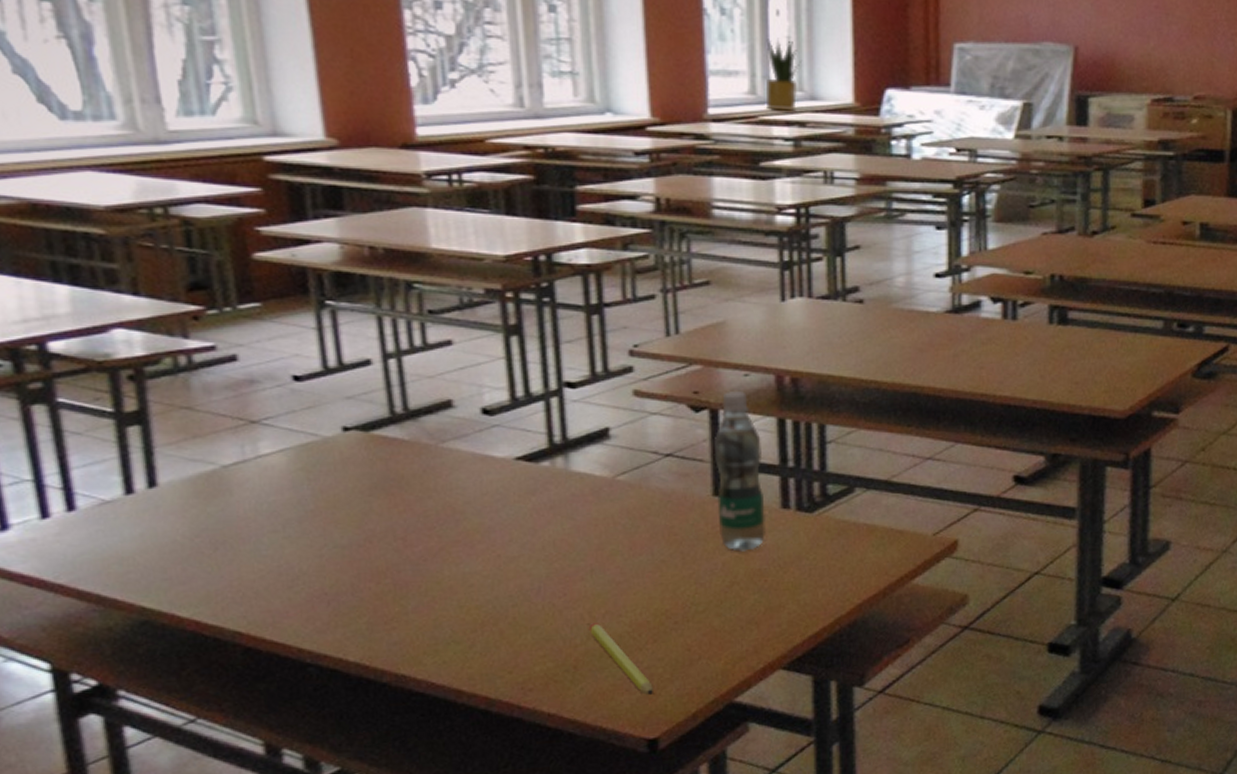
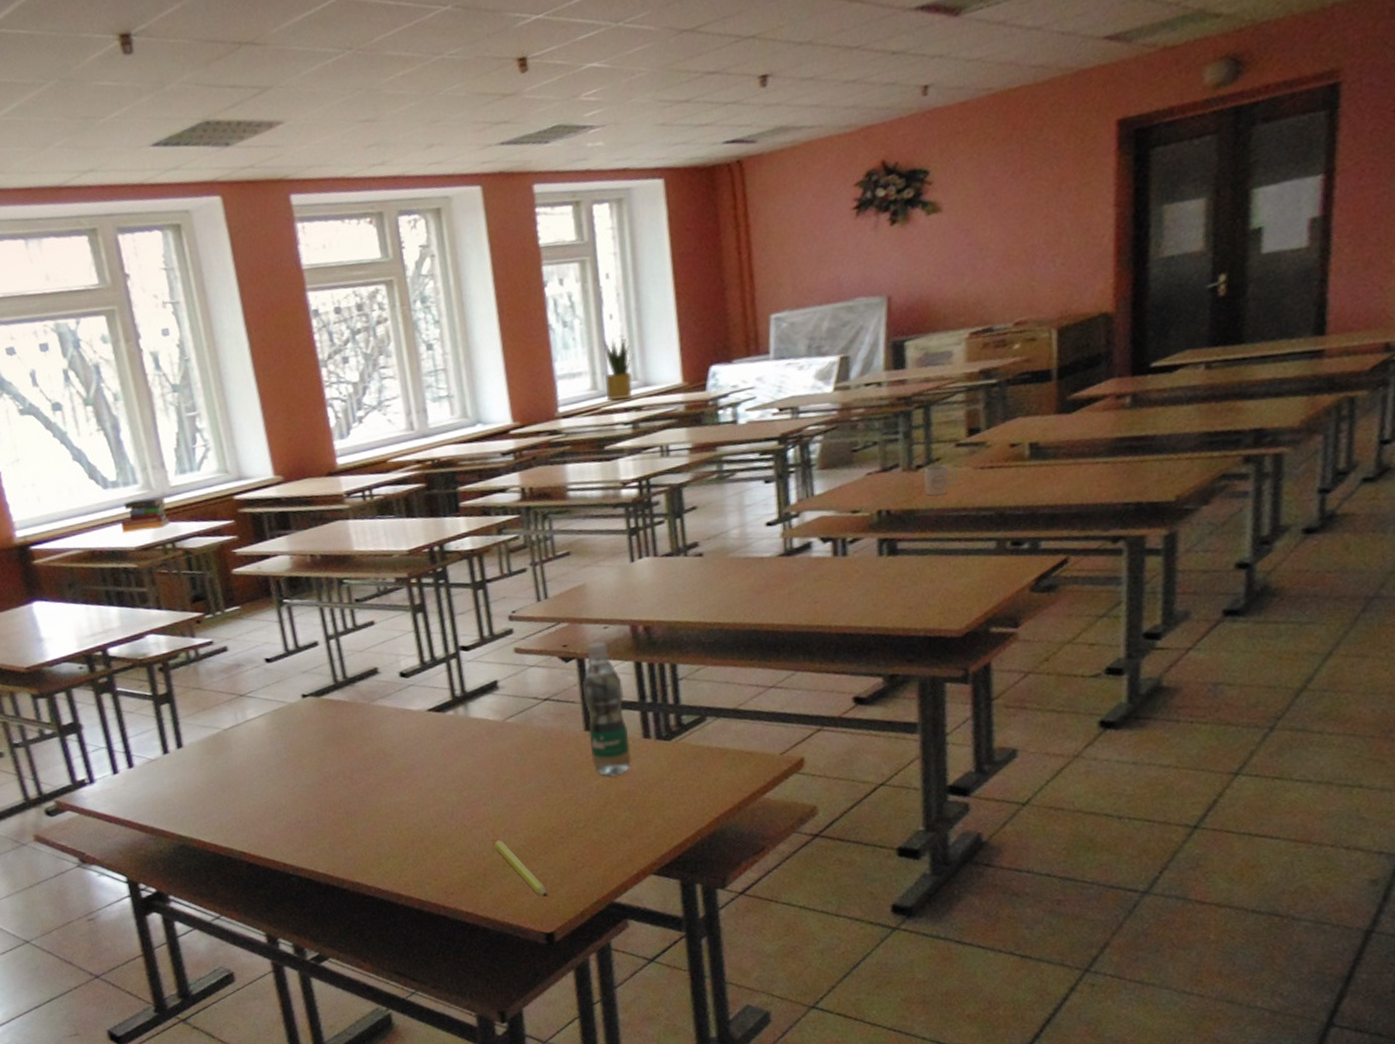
books: none [83,141,163,185] -> present [120,497,171,532]
mug: none [1097,233,1131,267] -> present [923,465,958,497]

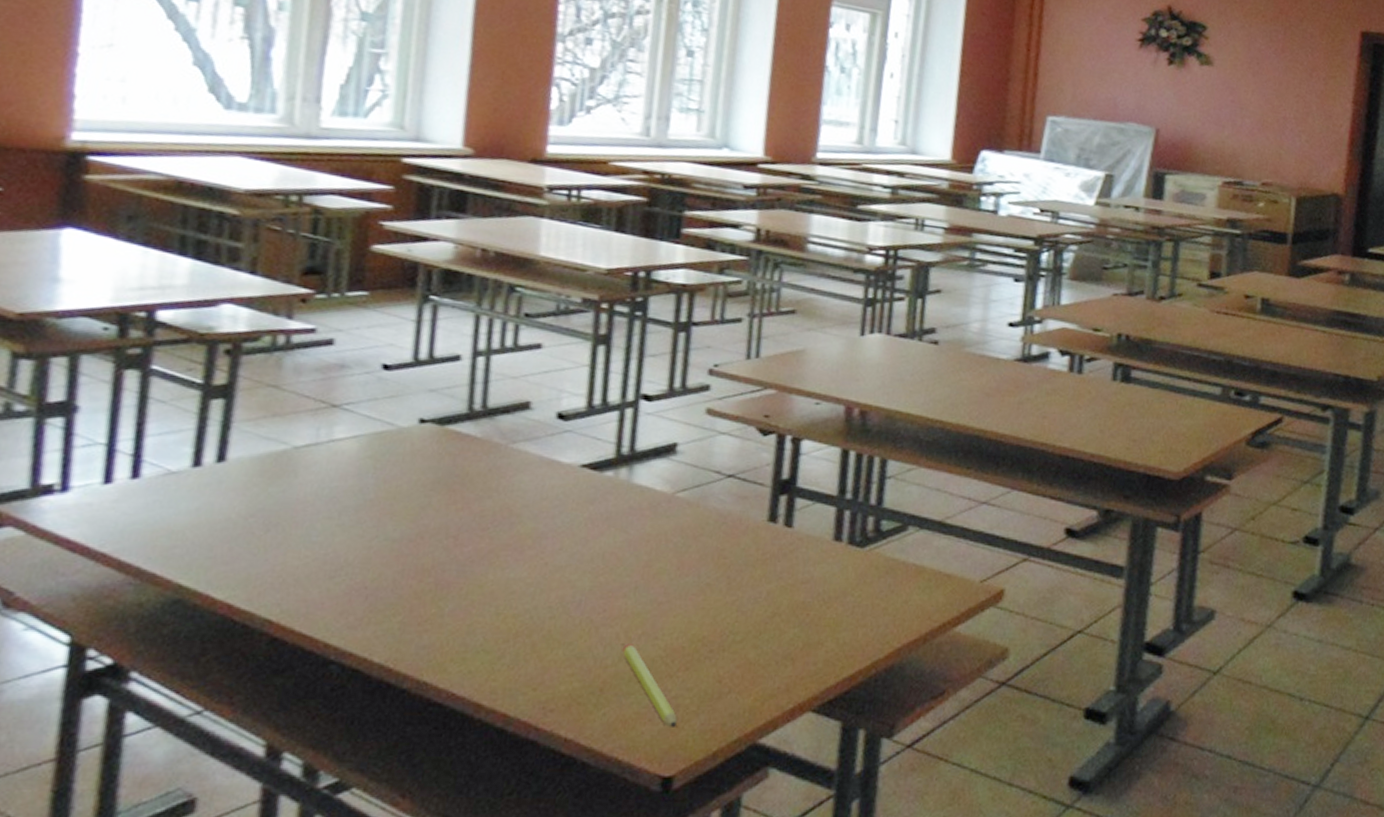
books: present [120,497,171,532] -> none [232,131,307,174]
bottle: present [583,642,631,776] -> none [768,418,823,582]
planter: present [603,338,634,401] -> none [871,97,907,162]
mug: present [923,465,958,497] -> none [1163,300,1196,332]

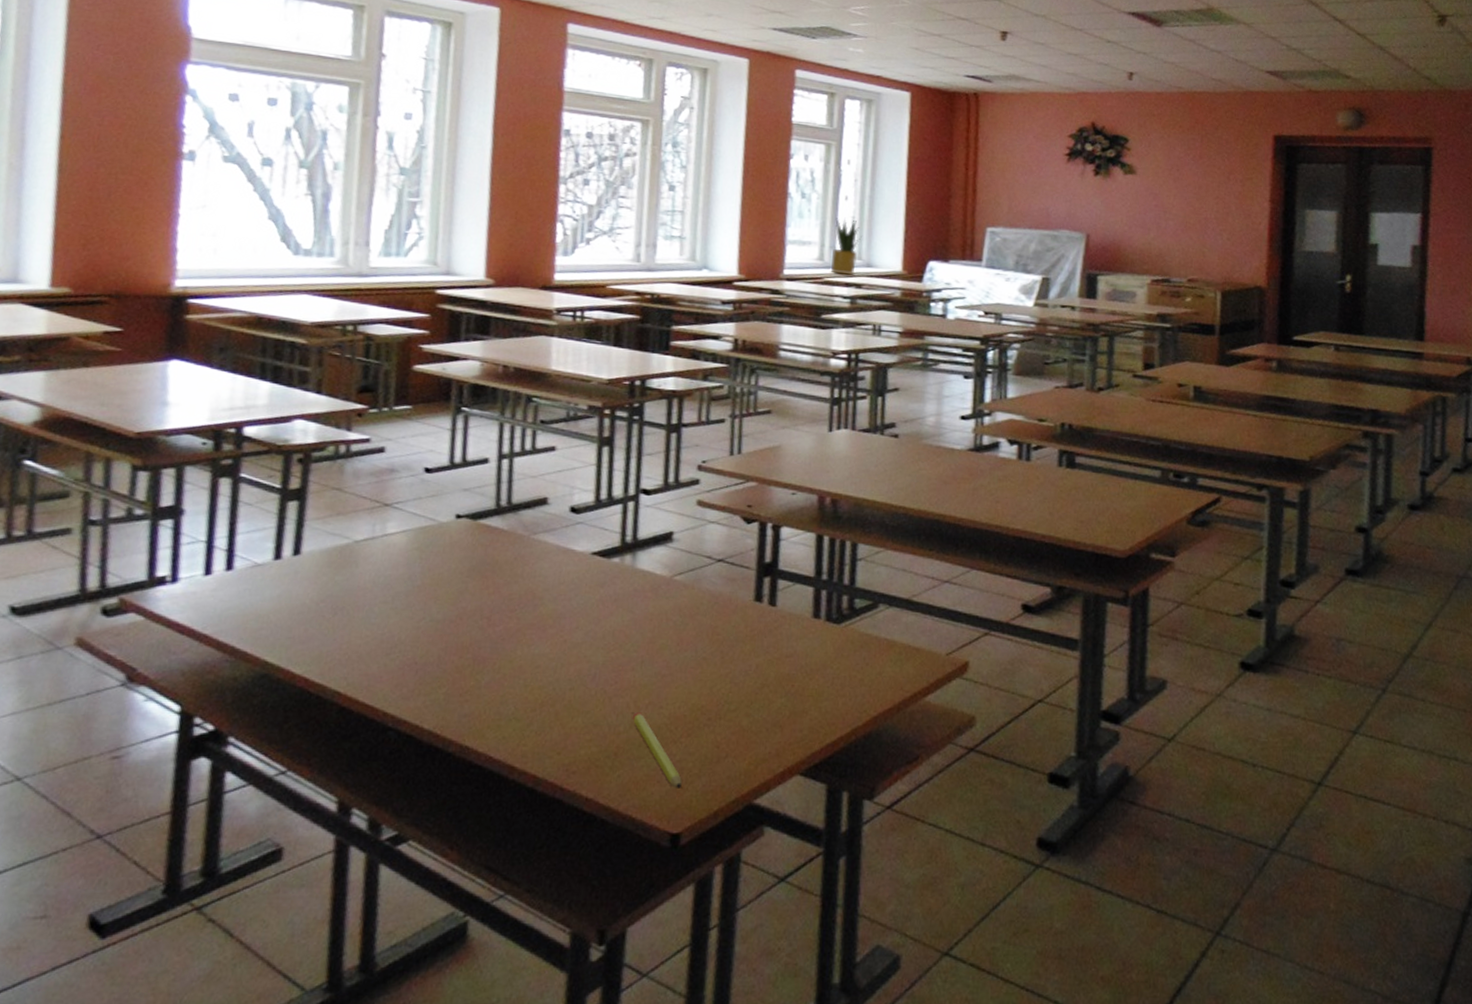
planter: none [871,97,907,162] -> present [831,217,862,275]

